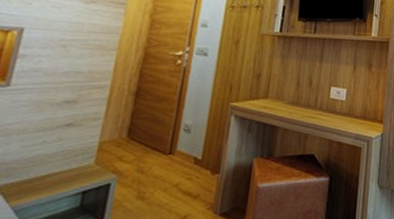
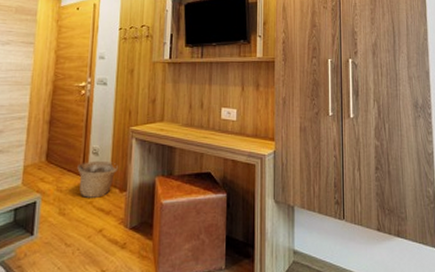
basket: none [164,138,214,181] -> present [77,160,119,199]

